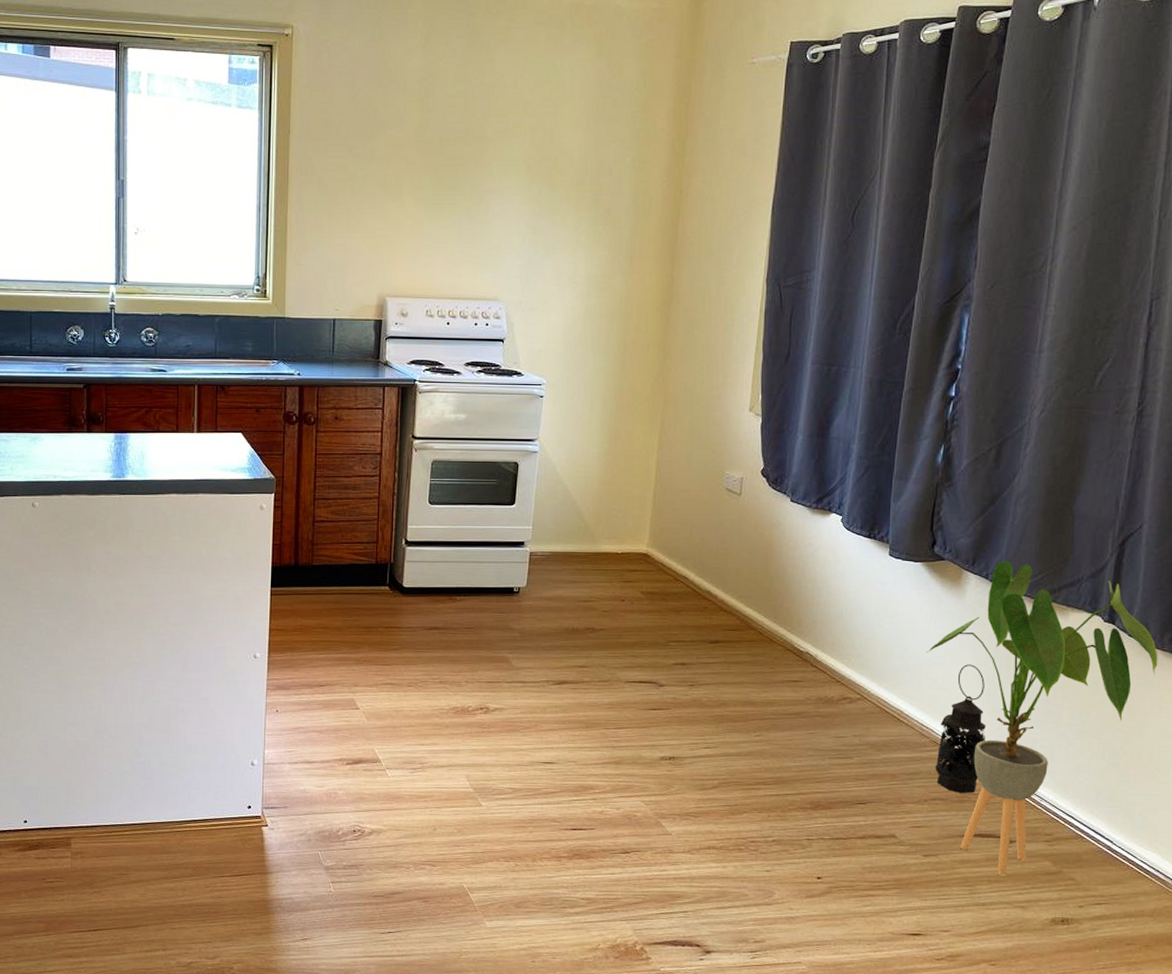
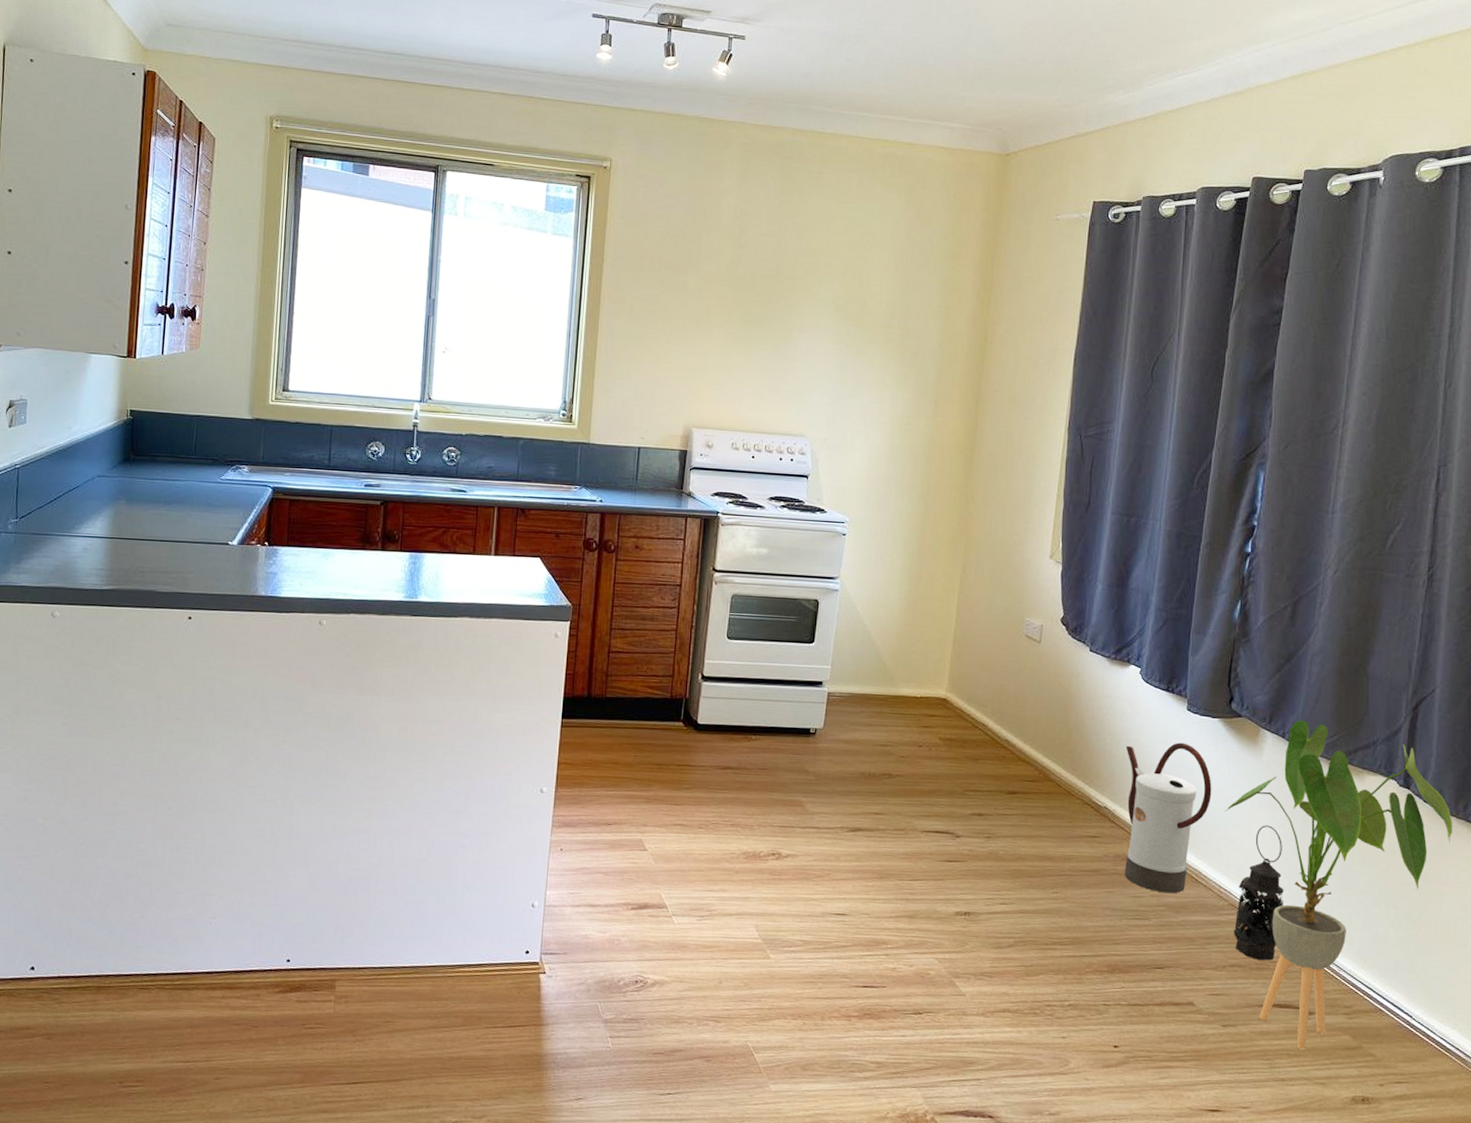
watering can: none [827,587,914,733] -> present [1125,742,1212,894]

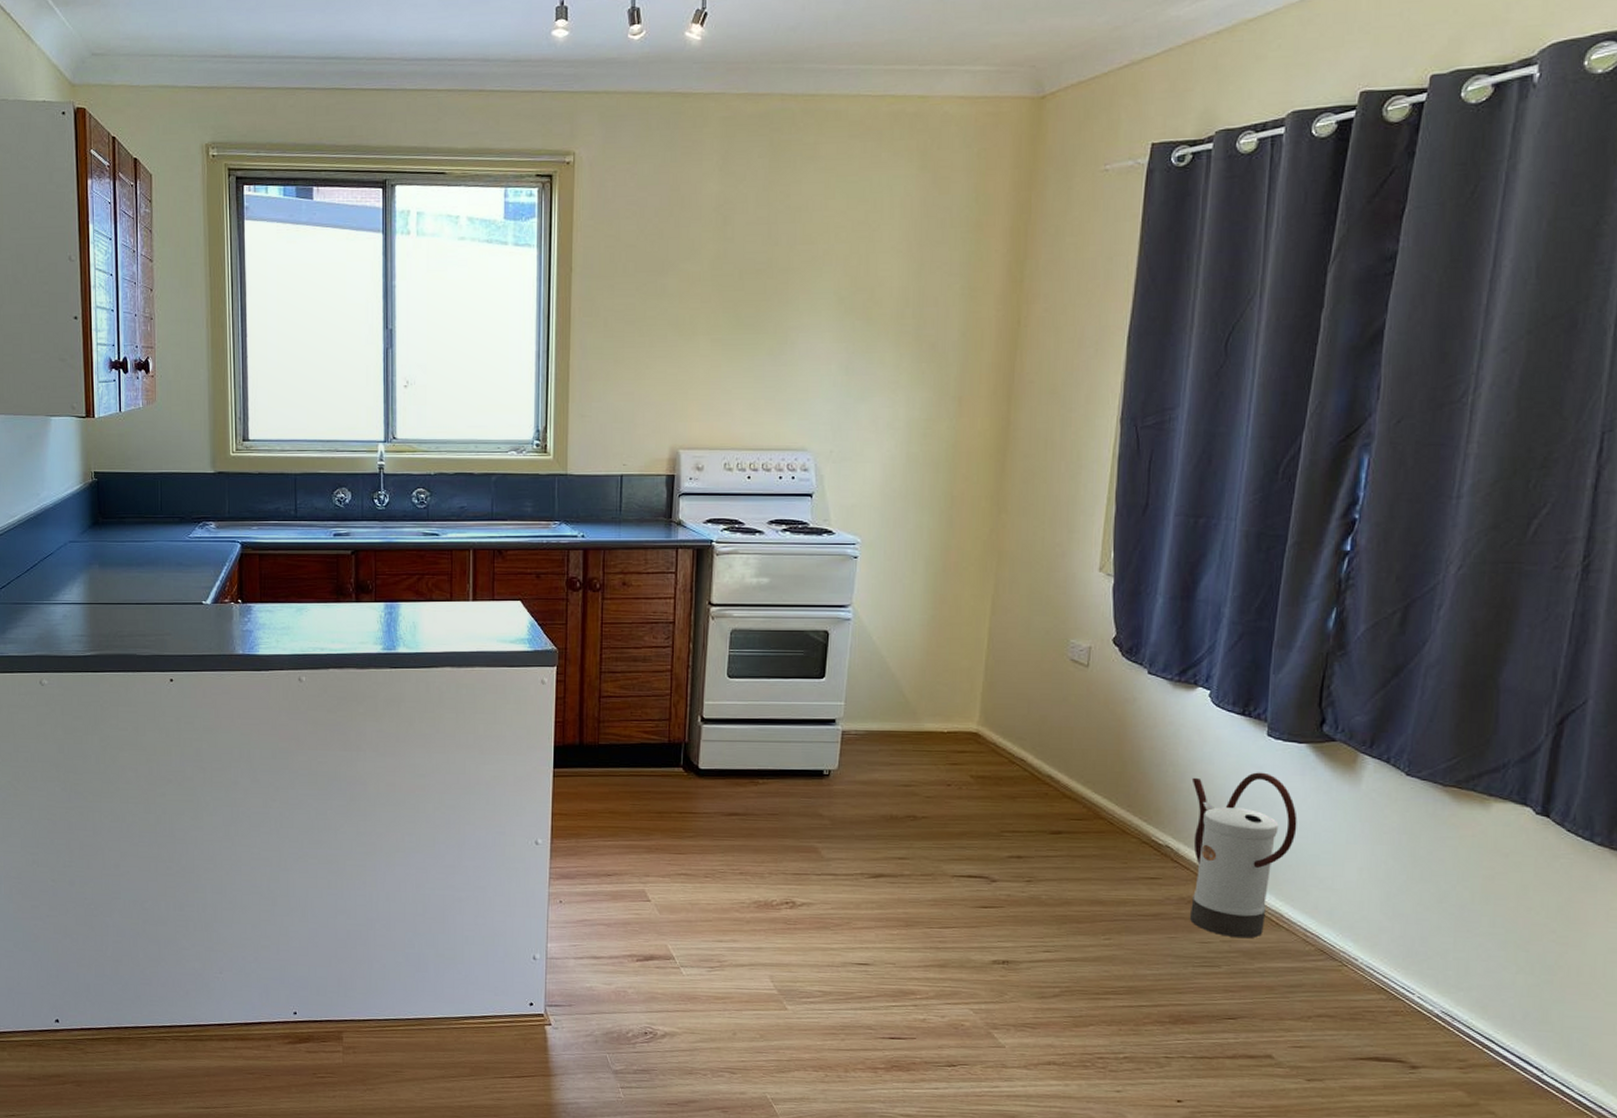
house plant: present [1224,720,1453,1050] -> none [1311,742,1605,1106]
lantern: present [1233,825,1284,961] -> none [1321,862,1385,1010]

